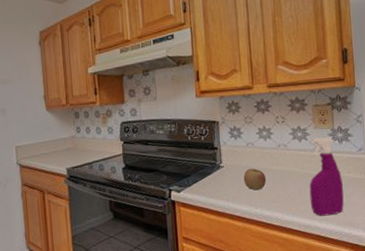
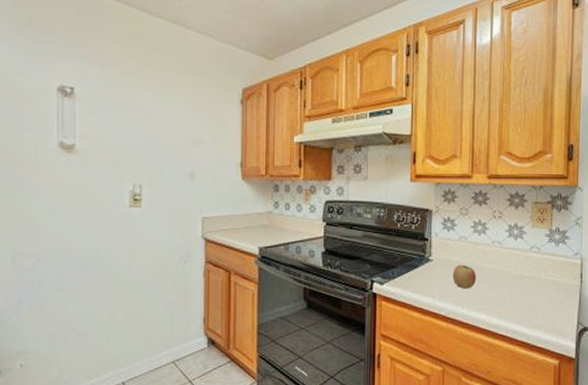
spray bottle: present [309,137,344,216] -> none [520,237,555,322]

